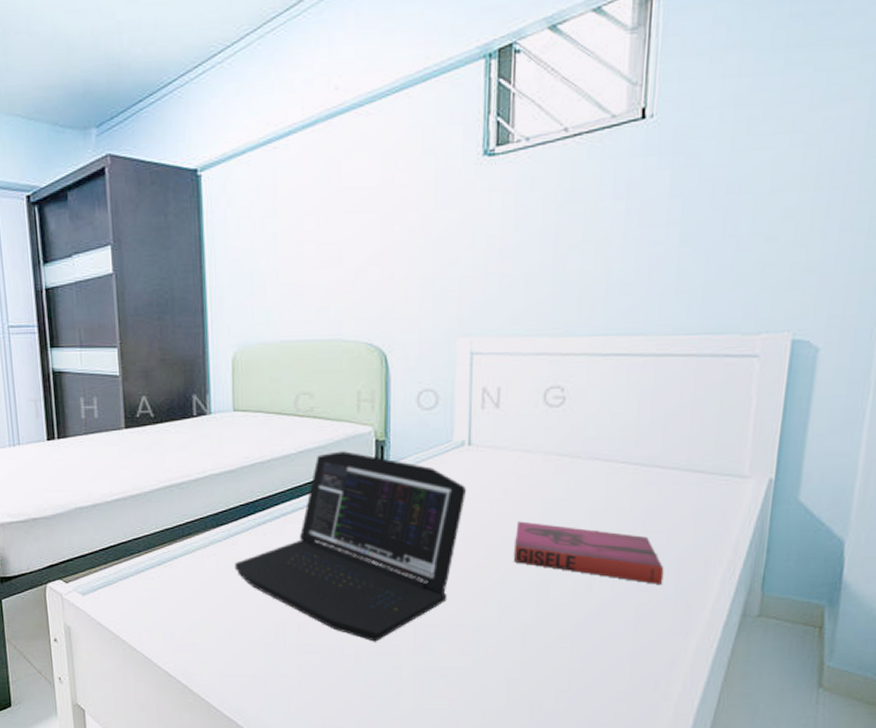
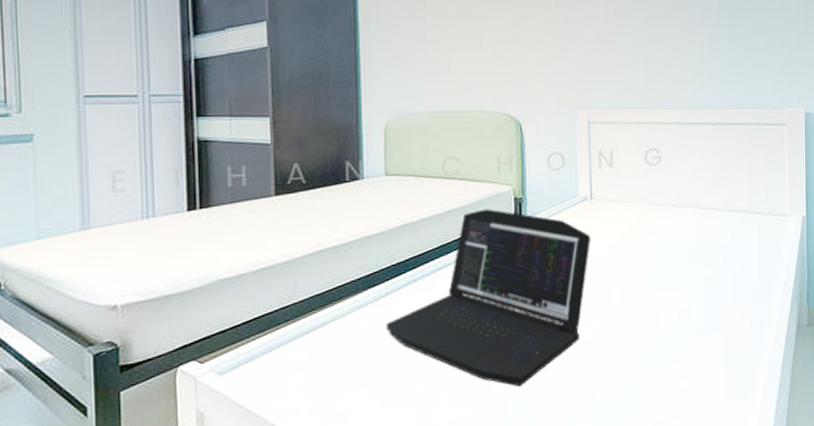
hardback book: present [514,521,664,584] -> none [631,262,742,307]

